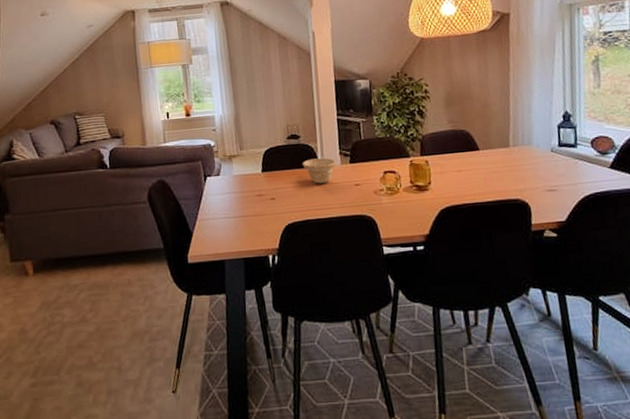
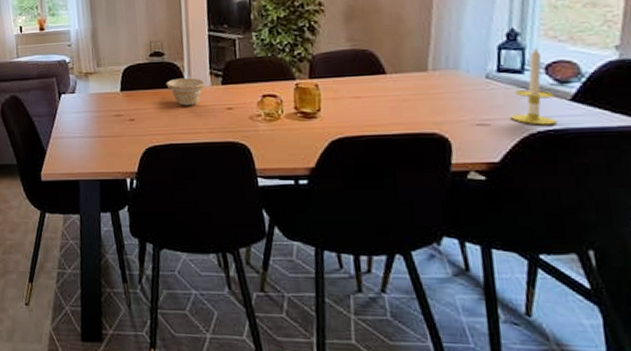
candle: none [570,126,602,189] -> present [511,47,556,126]

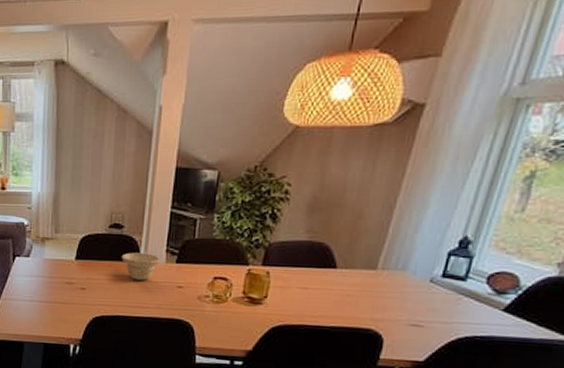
candle: present [511,47,556,126] -> none [444,257,490,332]

